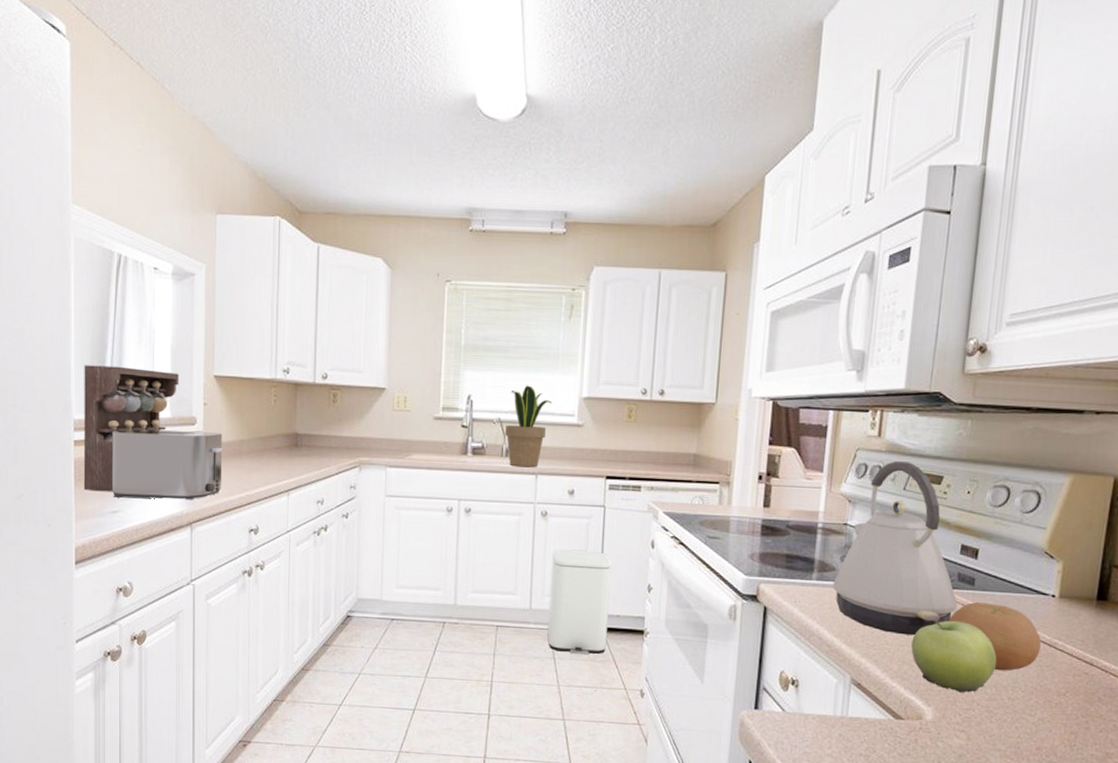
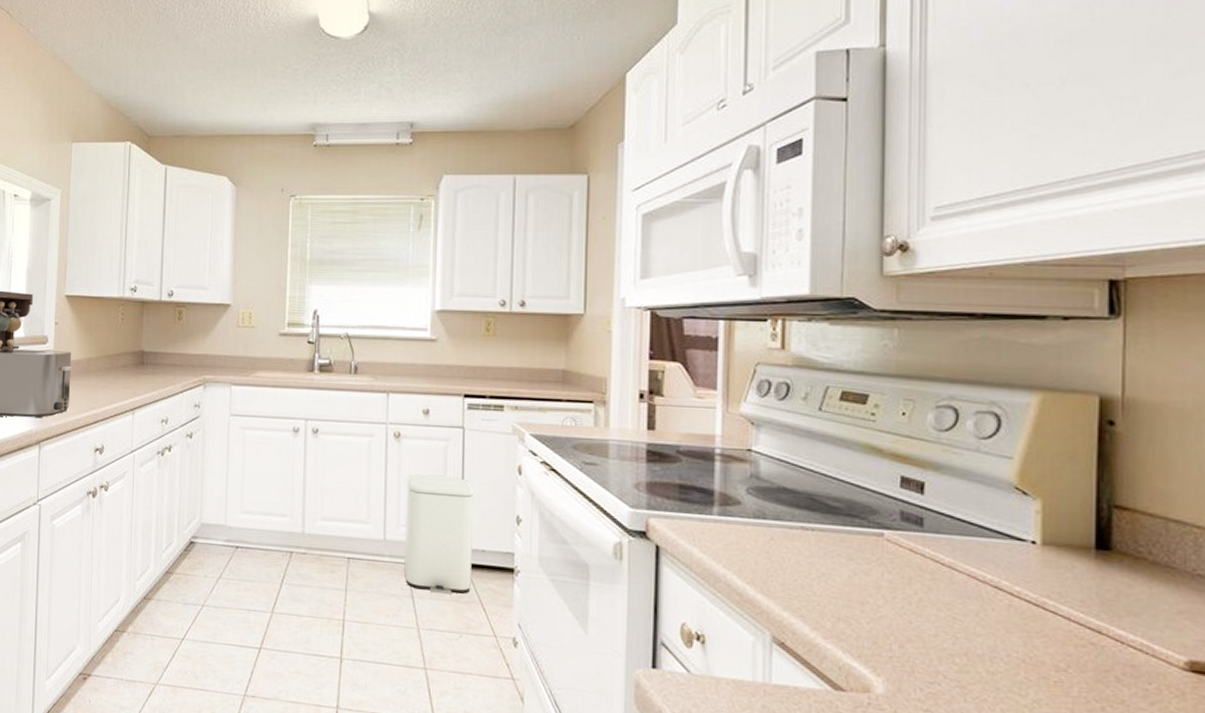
potted plant: present [505,385,552,468] -> none [354,298,403,386]
kettle: present [833,461,957,636] -> none [739,377,903,586]
fruit: present [911,618,997,693] -> none [847,565,964,661]
fruit: present [949,602,1041,671] -> none [893,547,1024,636]

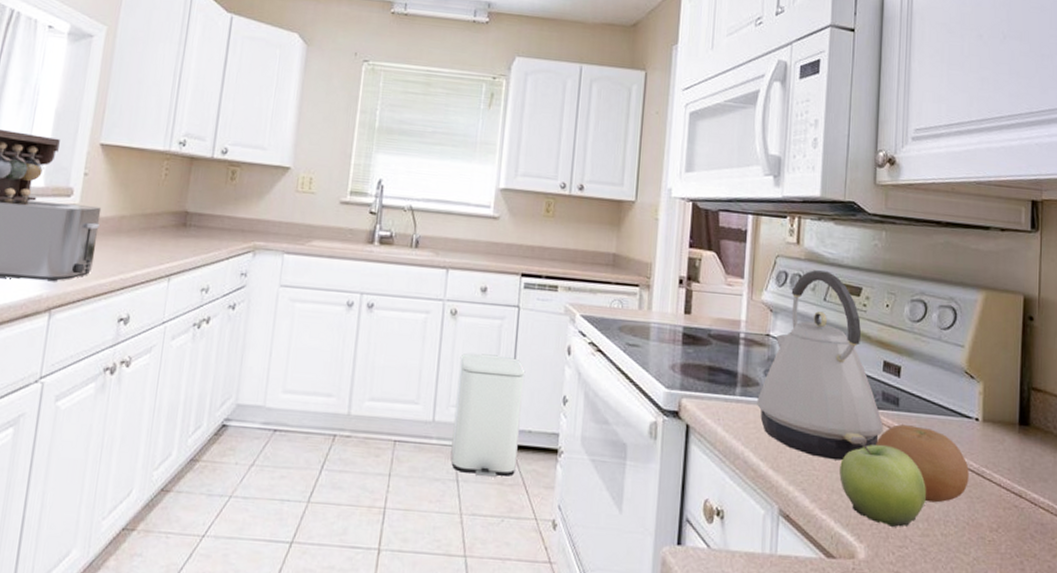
kettle: none [739,377,903,586] -> present [757,270,883,461]
fruit: none [847,565,964,661] -> present [839,441,926,527]
fruit: none [893,547,1024,636] -> present [876,424,969,503]

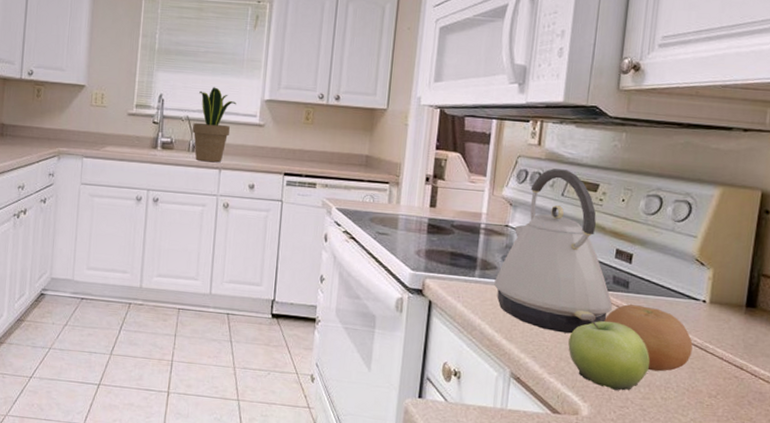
potted plant: none [416,172,468,261] -> present [192,87,236,163]
pedal bin: present [451,353,526,478] -> none [225,239,288,340]

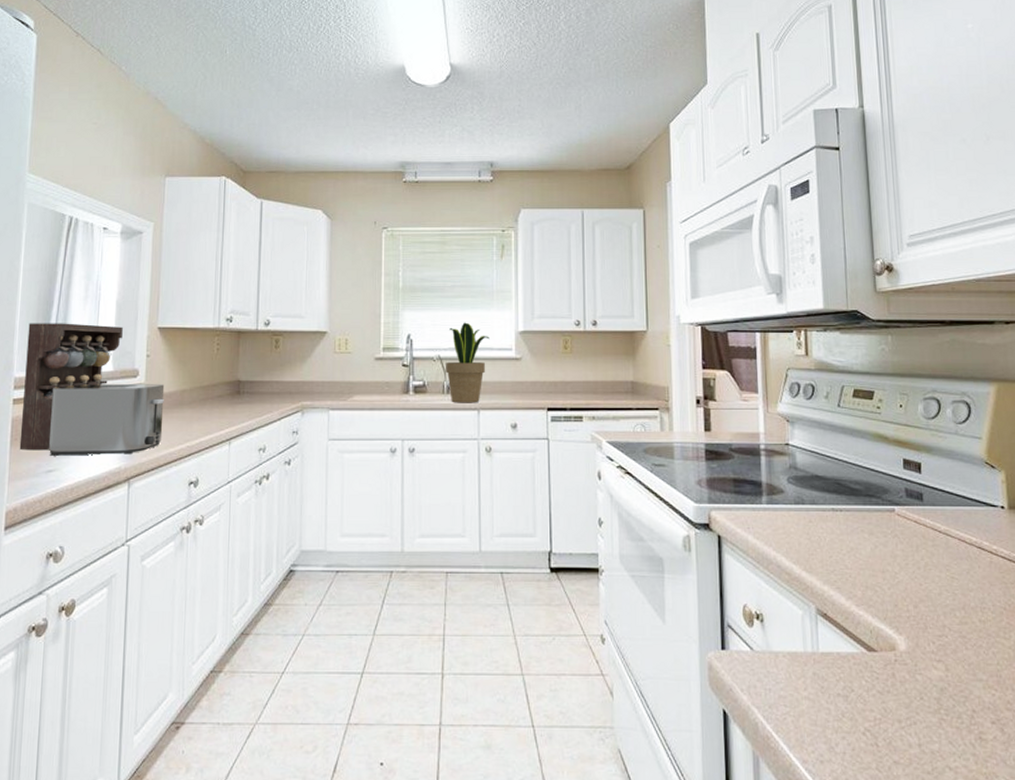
kettle: present [494,168,612,334] -> none [783,379,910,558]
fruit: present [568,318,650,391] -> none [871,537,960,617]
fruit: present [604,304,693,372] -> none [904,519,1001,591]

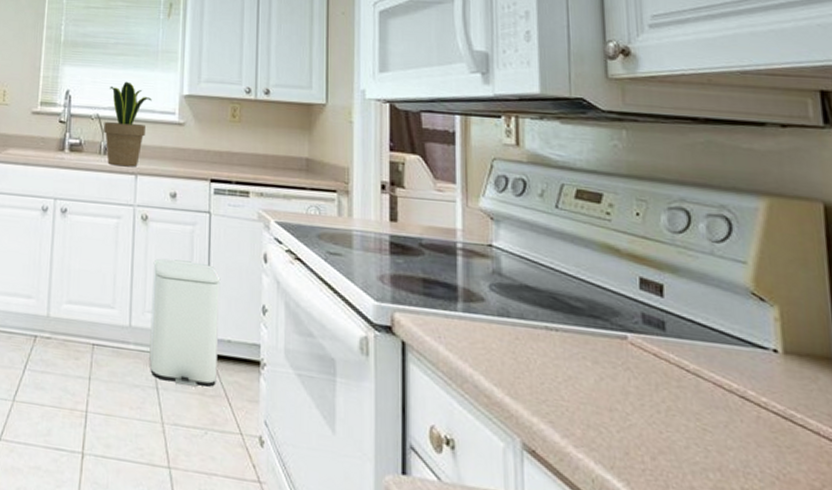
pedal bin: none [499,485,561,600] -> present [149,258,221,388]

